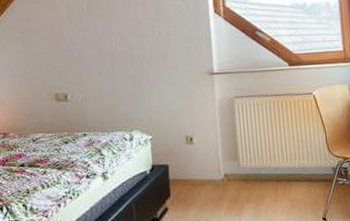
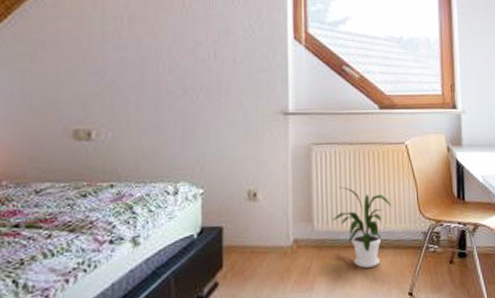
house plant: none [255,131,304,197] -> present [332,187,392,268]

